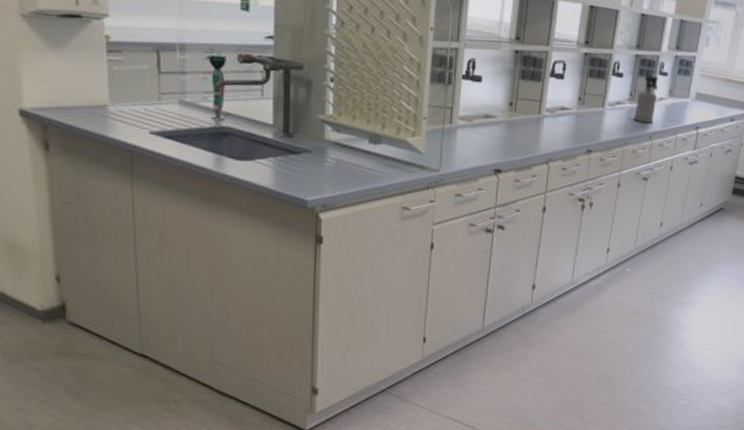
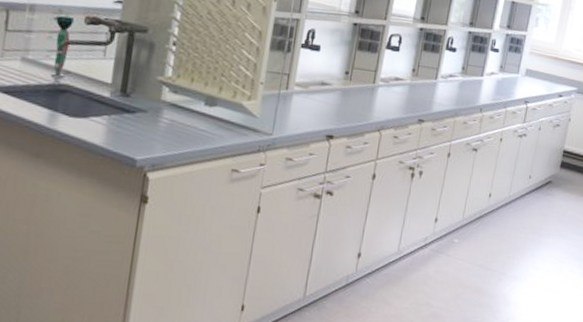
spray bottle: present [633,74,658,124] -> none [465,50,490,97]

